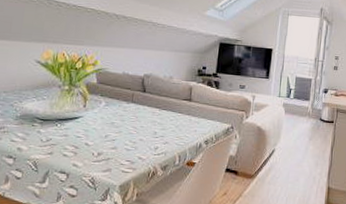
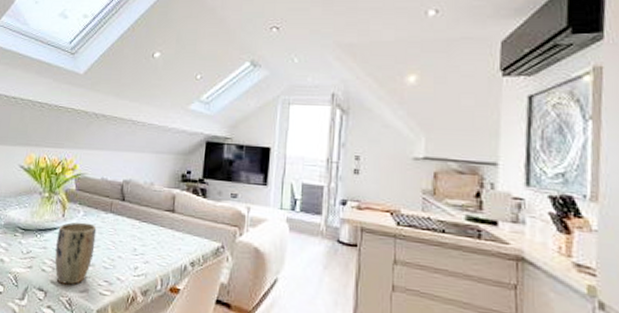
plant pot: none [76,111,119,166] -> present [54,222,97,285]

